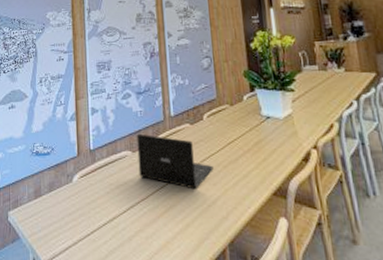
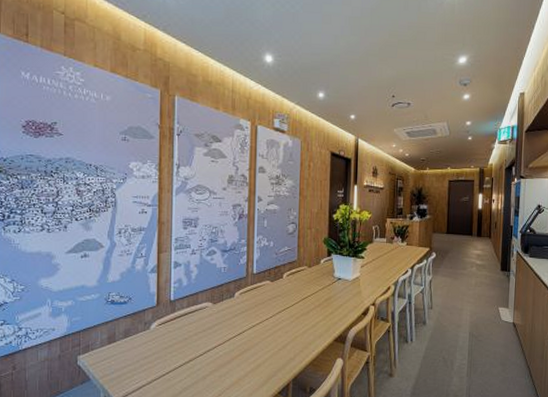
laptop: present [136,133,213,190] -> none [218,287,287,336]

